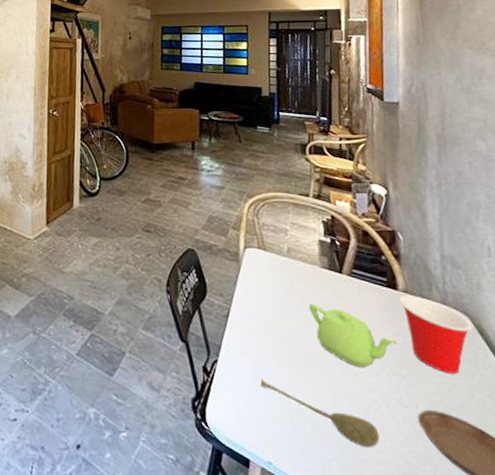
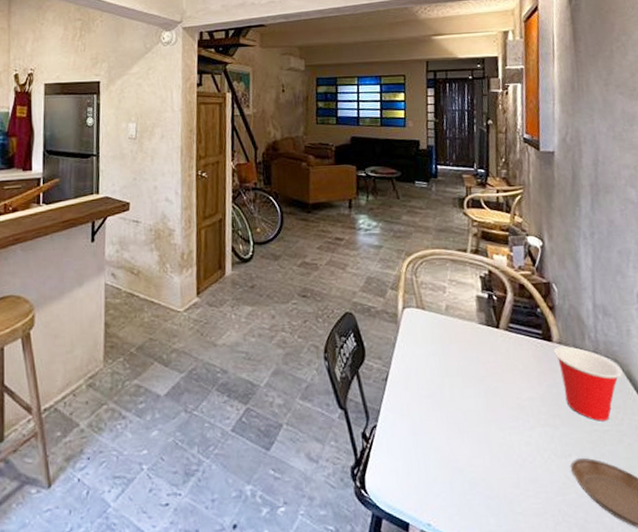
soupspoon: present [260,379,380,448] -> none [419,440,535,501]
teapot: present [309,303,398,367] -> none [467,361,552,421]

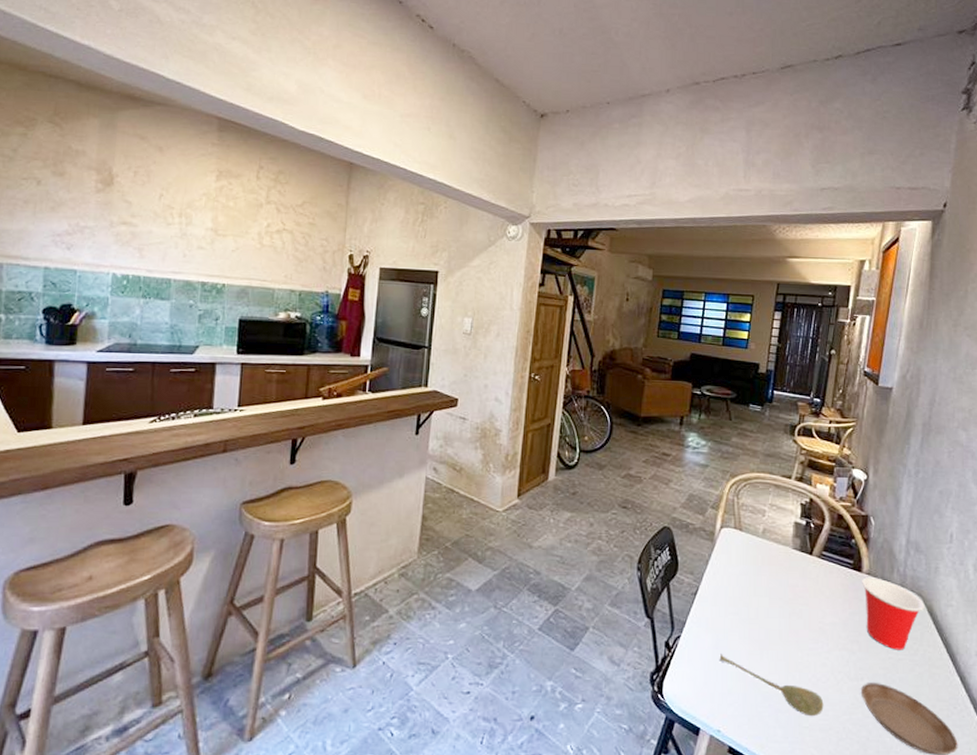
soupspoon: none [419,440,535,501] -> present [719,654,824,717]

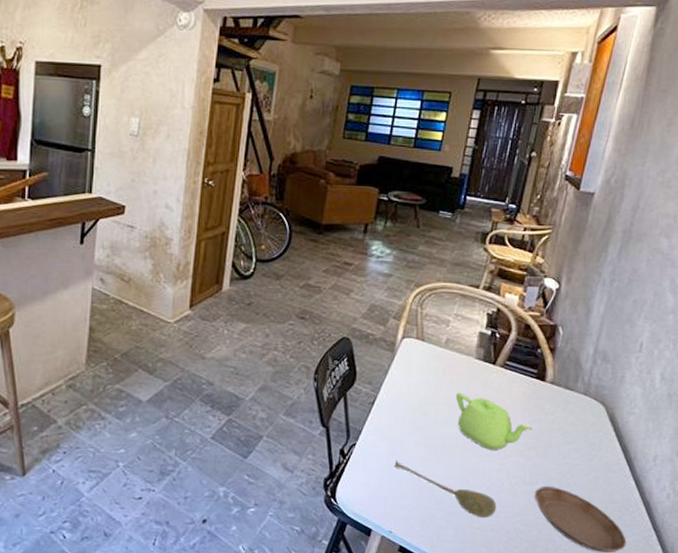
teapot: none [776,583,854,643] -> present [456,392,533,450]
cup: present [862,577,925,650] -> none [544,386,607,456]

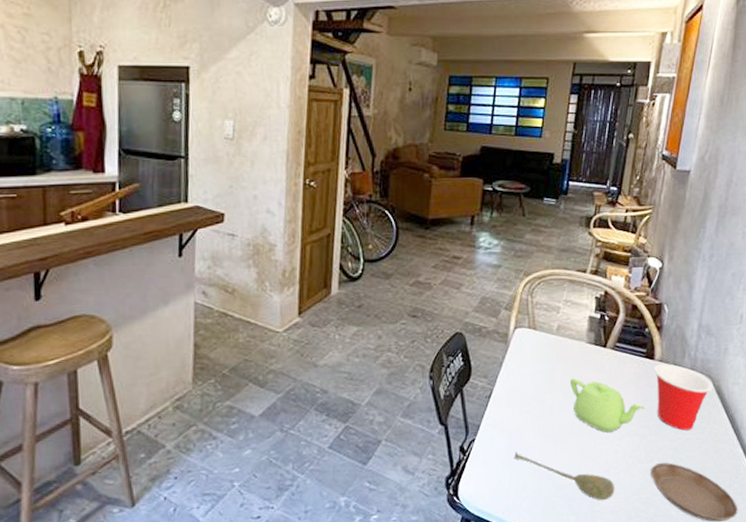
cup: none [544,386,607,456] -> present [654,364,713,431]

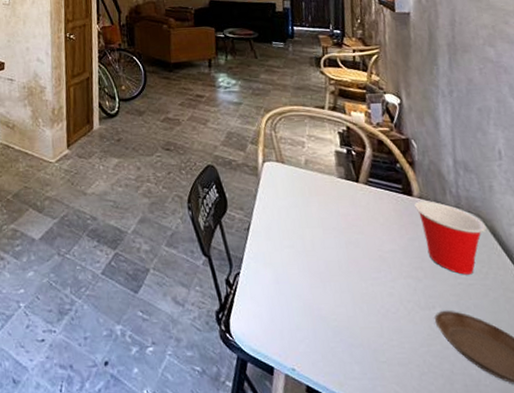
soupspoon: present [514,452,615,501] -> none [281,288,399,351]
teapot: present [570,378,645,433] -> none [327,213,414,273]

